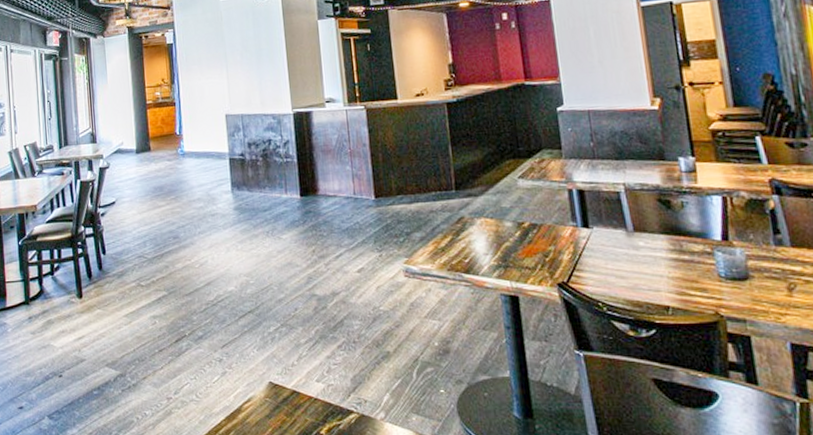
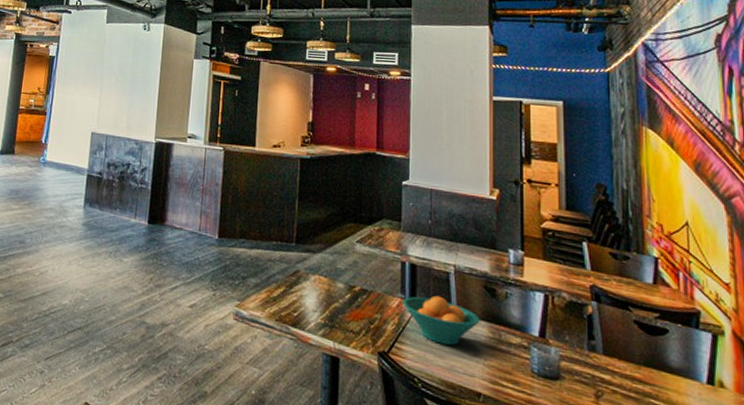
fruit bowl: none [575,217,658,265] -> present [402,295,480,346]

